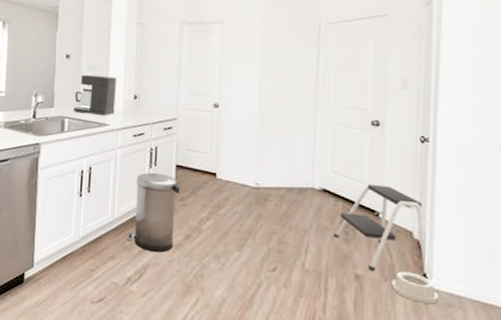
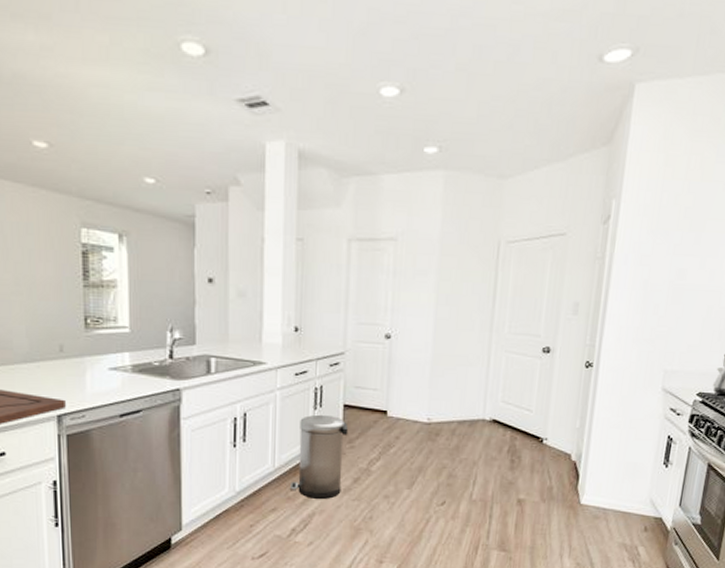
coffee maker: present [73,74,117,116] -> none [221,303,273,353]
step stool: present [334,184,430,279] -> none [501,411,582,496]
pet bowl: present [392,271,439,304] -> none [549,491,588,518]

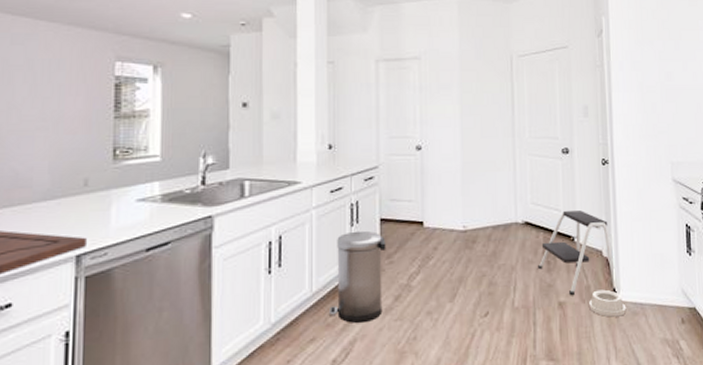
step stool: none [501,411,582,496] -> present [538,210,618,296]
pet bowl: none [549,491,588,518] -> present [589,289,627,317]

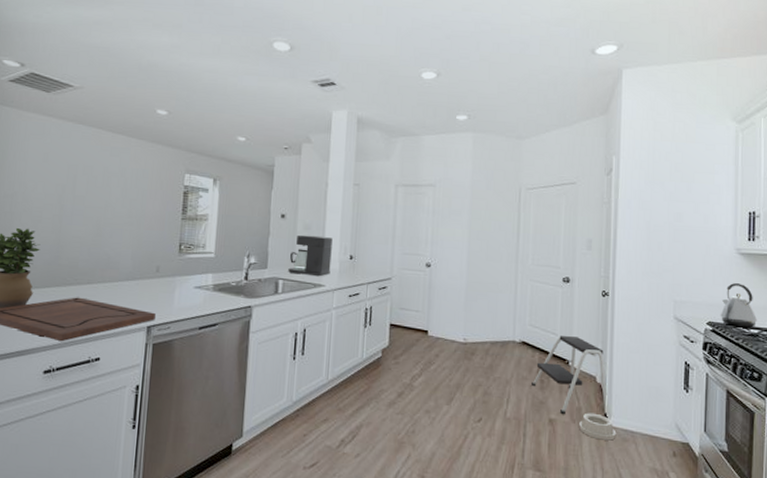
coffee maker: none [255,124,307,173] -> present [288,234,333,277]
pedal bin: present [330,230,386,323] -> none [341,332,394,412]

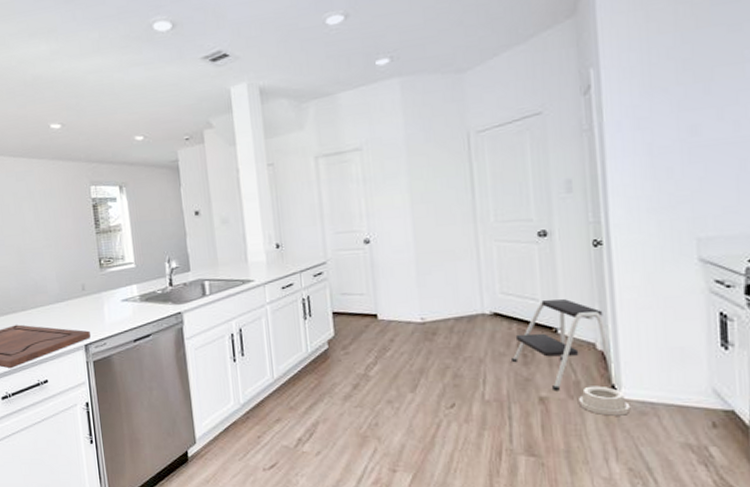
coffee maker: present [288,234,333,277] -> none [212,227,258,273]

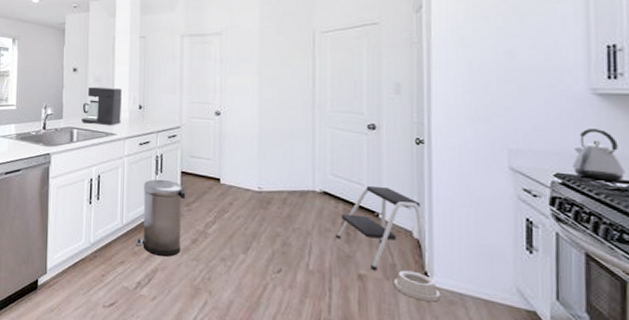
coffee maker: none [212,227,258,273] -> present [81,86,122,126]
pedal bin: none [291,323,342,407] -> present [136,179,186,257]

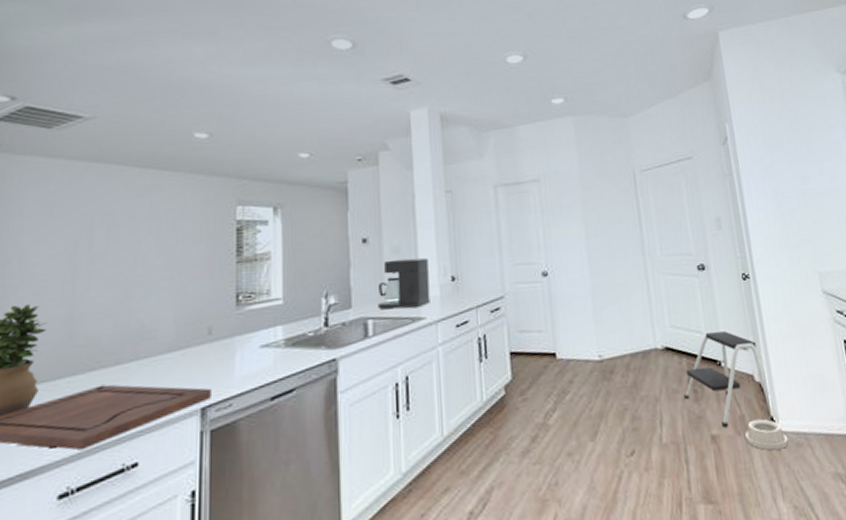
pedal bin: present [136,179,186,257] -> none [463,366,520,470]

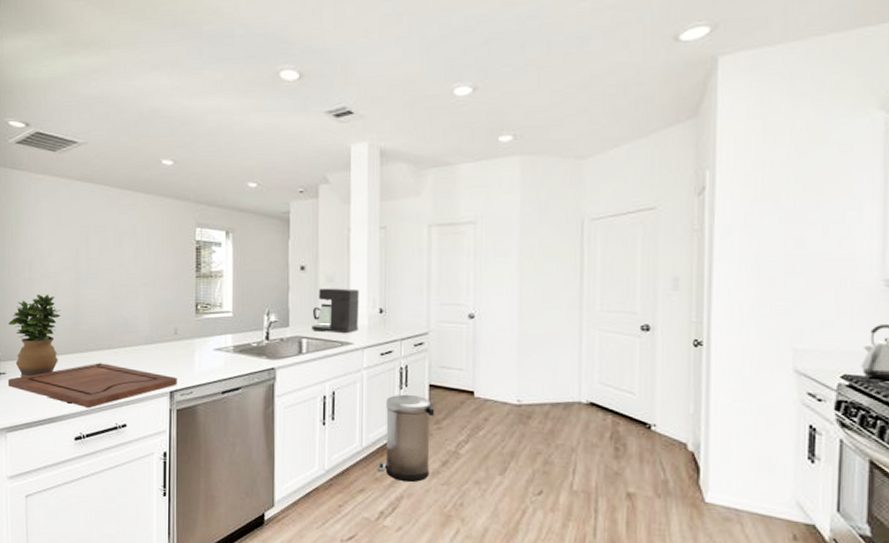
pedal bin: none [463,366,520,470] -> present [378,394,435,482]
step stool: present [684,331,776,428] -> none [603,394,706,493]
pet bowl: present [745,419,789,451] -> none [666,486,716,520]

